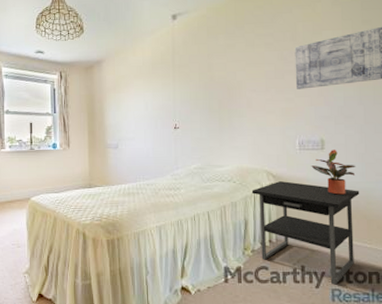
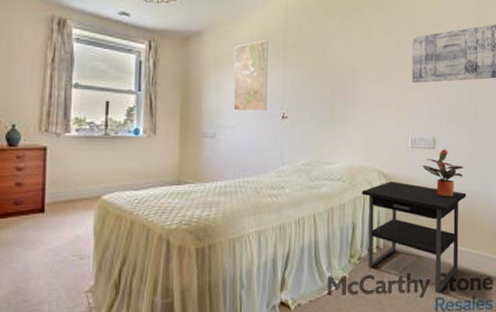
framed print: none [130,62,161,125] -> present [233,40,268,112]

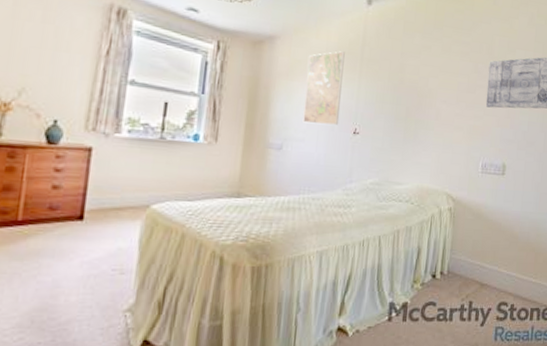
nightstand: present [361,182,467,293] -> none [428,206,532,322]
potted plant: present [422,148,465,197] -> none [490,175,532,225]

